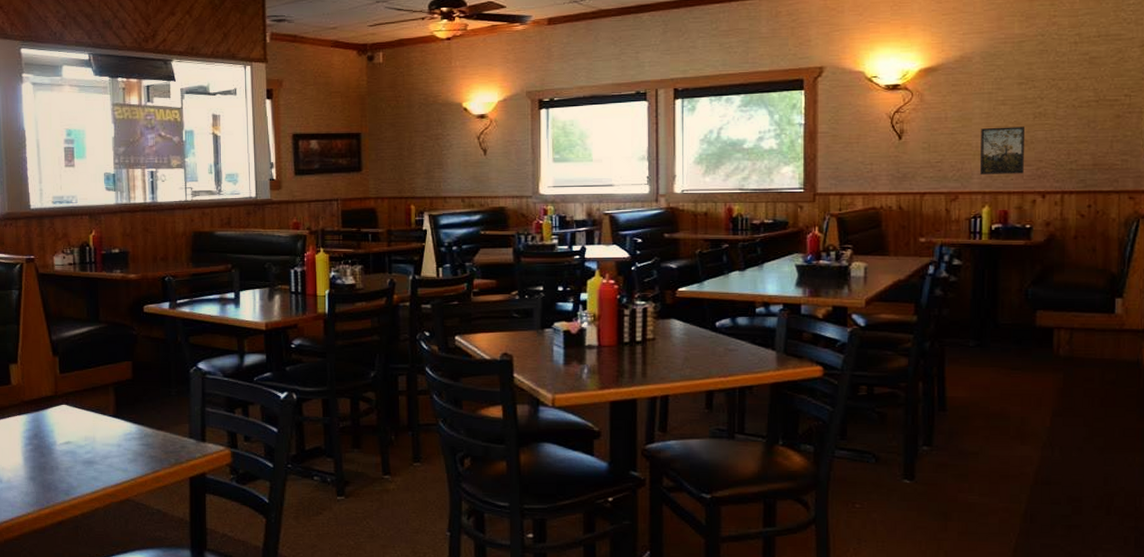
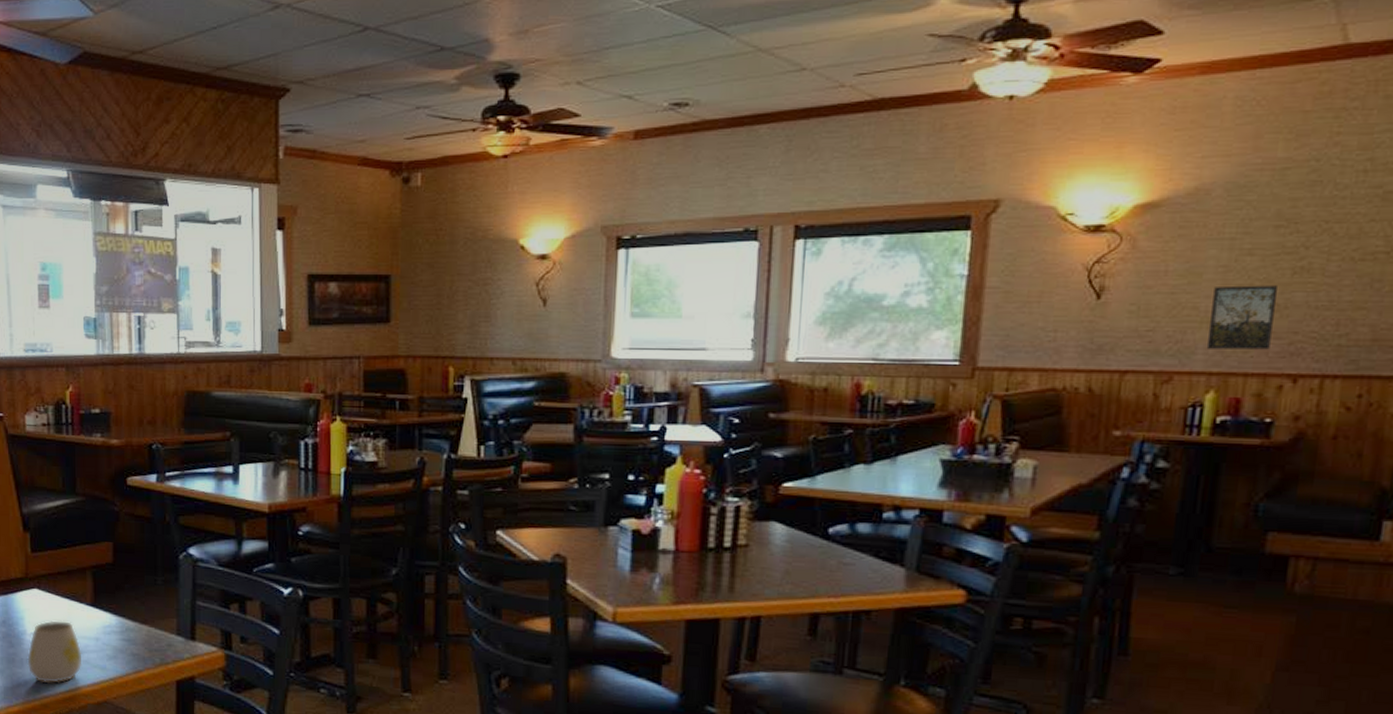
mug: none [57,431,107,487] -> present [27,620,82,684]

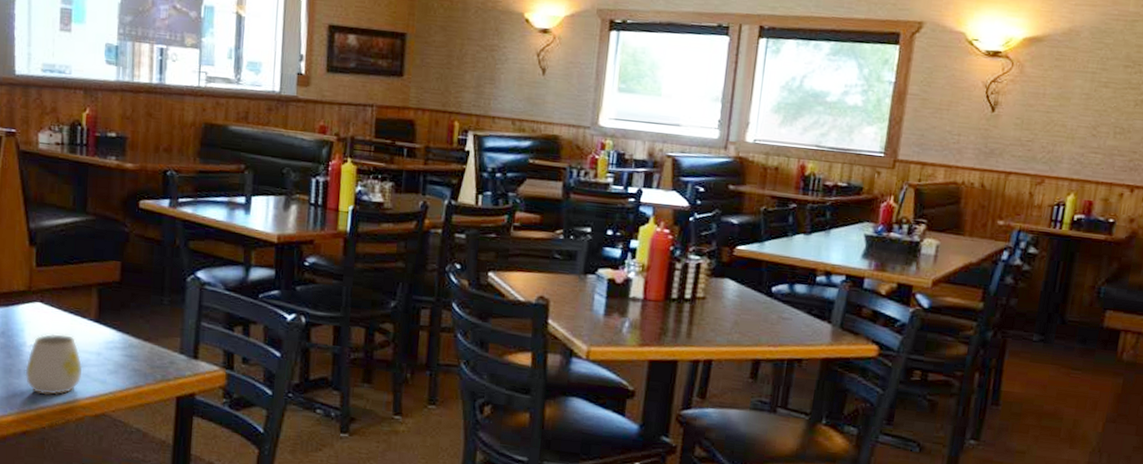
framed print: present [1206,285,1279,350] -> none [1070,110,1125,164]

